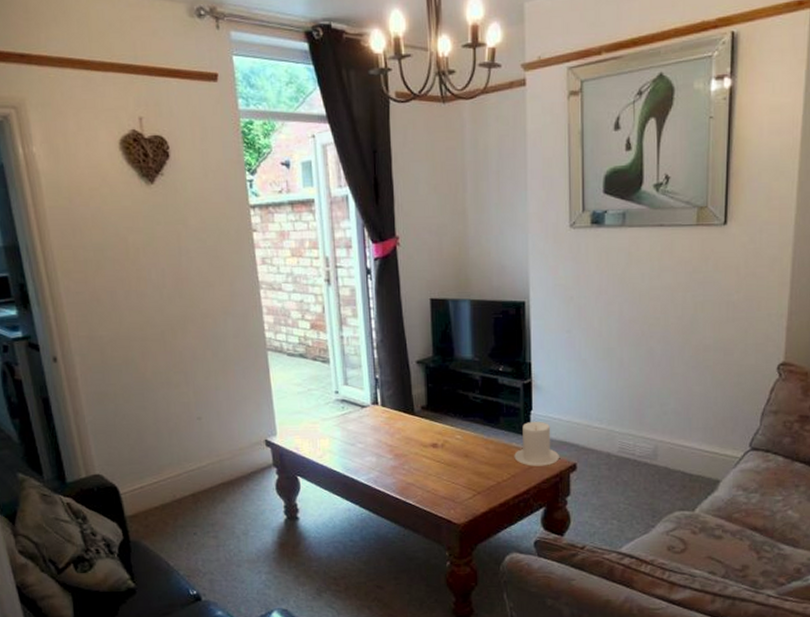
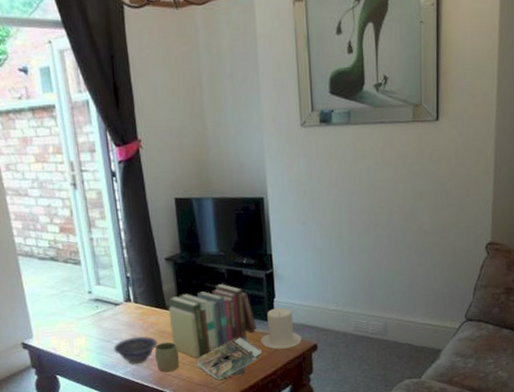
decorative bowl: none [357,441,403,472] -> present [114,336,158,365]
mug: none [400,449,425,482] -> present [155,342,179,372]
books: none [416,392,510,470] -> present [168,284,257,359]
magazine: none [443,448,515,496] -> present [196,335,263,381]

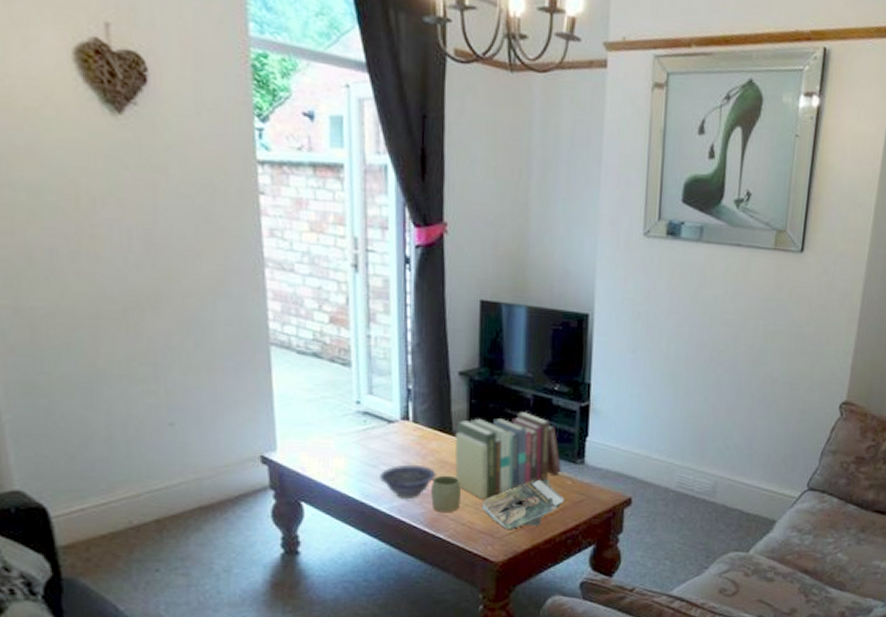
candle: present [261,307,302,349] -> none [564,448,614,499]

